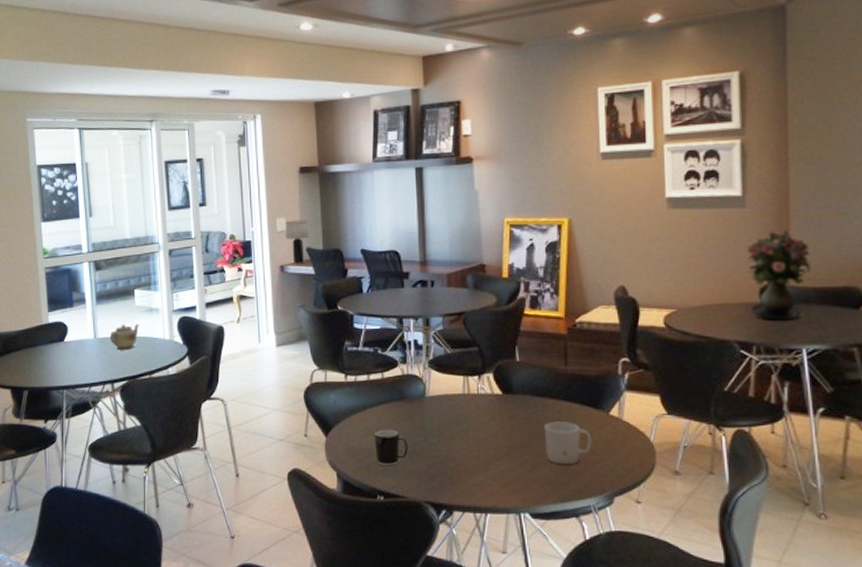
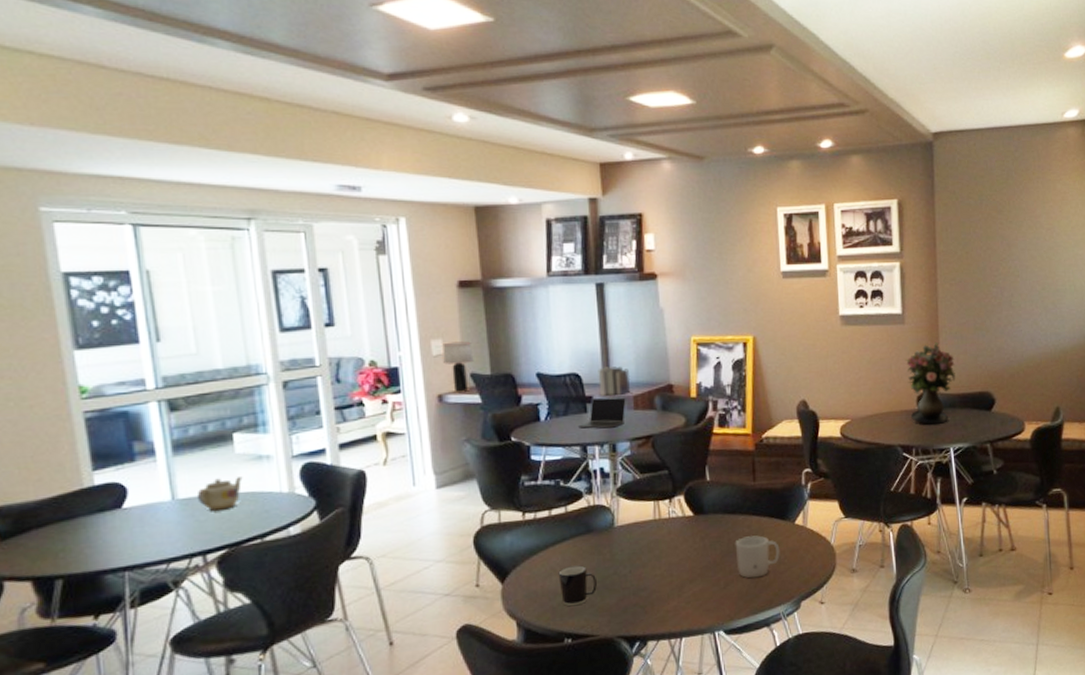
laptop computer: none [396,275,440,303] -> present [578,397,626,429]
books: none [415,245,445,273] -> present [598,366,631,396]

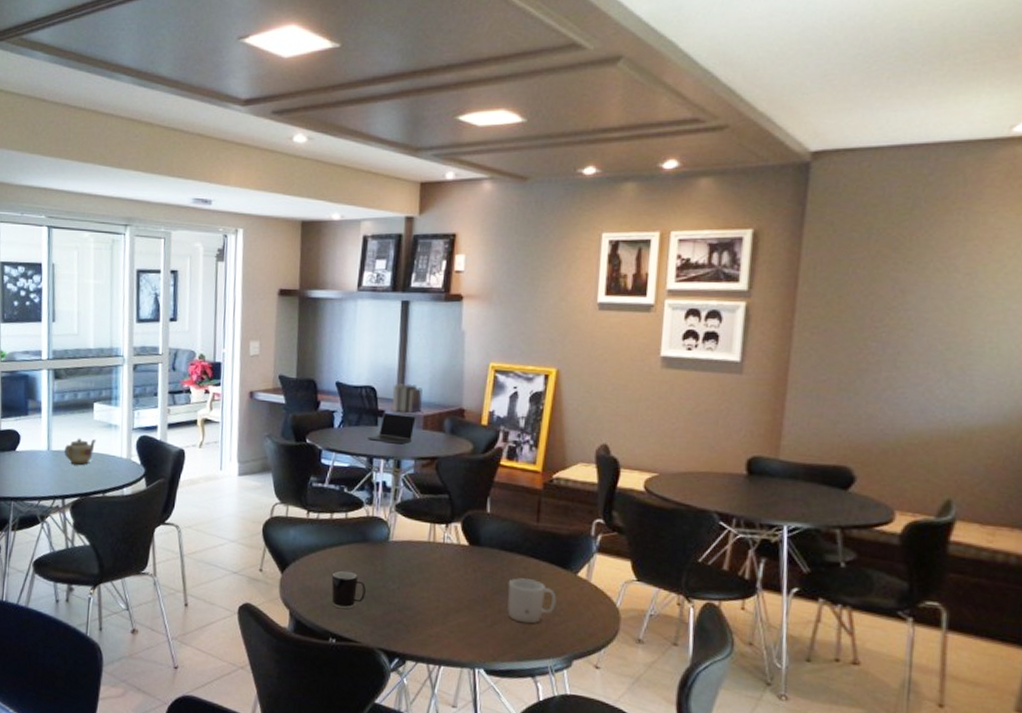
table lamp: present [442,341,474,392] -> none [258,344,284,392]
bouquet: present [905,341,956,426] -> none [735,398,804,496]

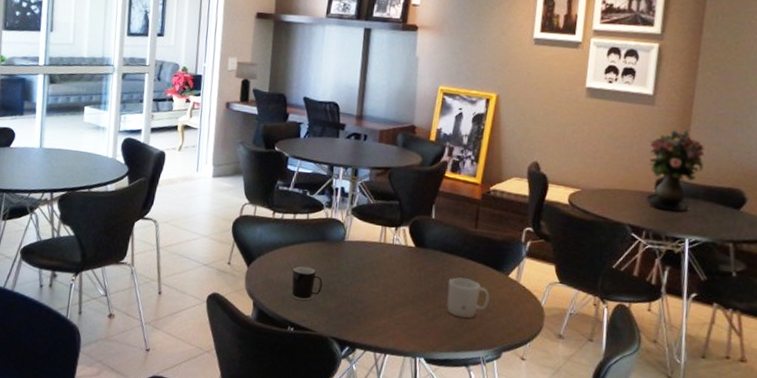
teapot: present [64,438,97,465] -> none [54,138,85,162]
table lamp: none [258,344,284,392] -> present [235,61,258,103]
laptop computer: present [368,413,416,444] -> none [330,127,373,155]
books: present [391,383,423,414] -> none [351,101,380,129]
bouquet: none [735,398,804,496] -> present [645,128,705,213]

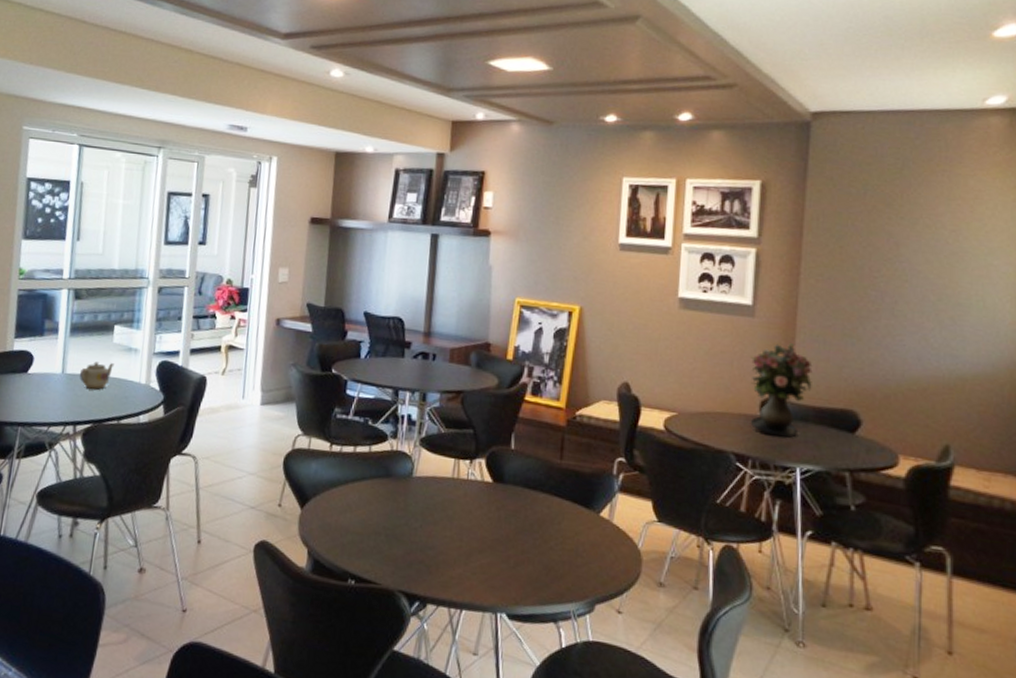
teapot: none [54,138,85,162] -> present [79,361,115,390]
table lamp: present [235,61,258,103] -> none [286,271,312,320]
mug: present [291,265,323,301] -> none [352,506,388,549]
mug: present [446,277,490,319] -> none [530,517,580,566]

